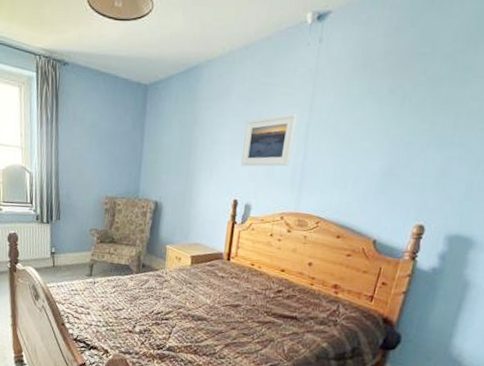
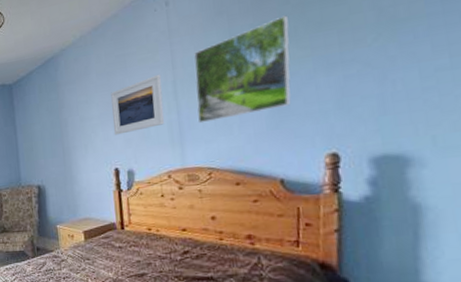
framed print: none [320,85,422,174] -> present [193,15,292,124]

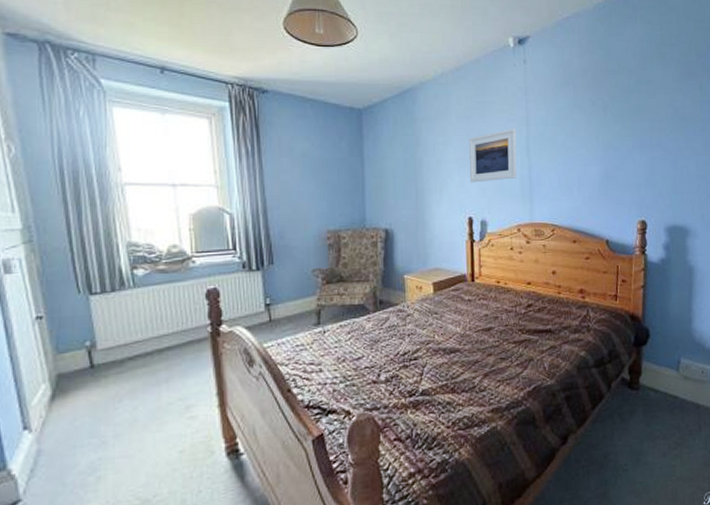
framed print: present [193,15,292,124] -> none [544,97,618,182]

